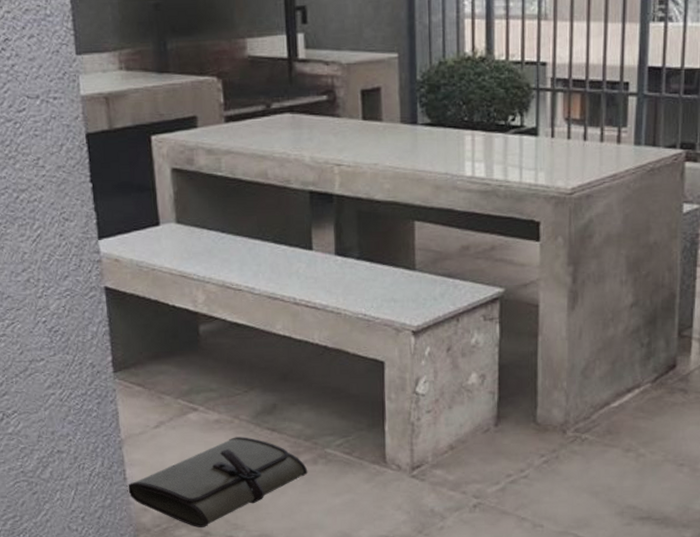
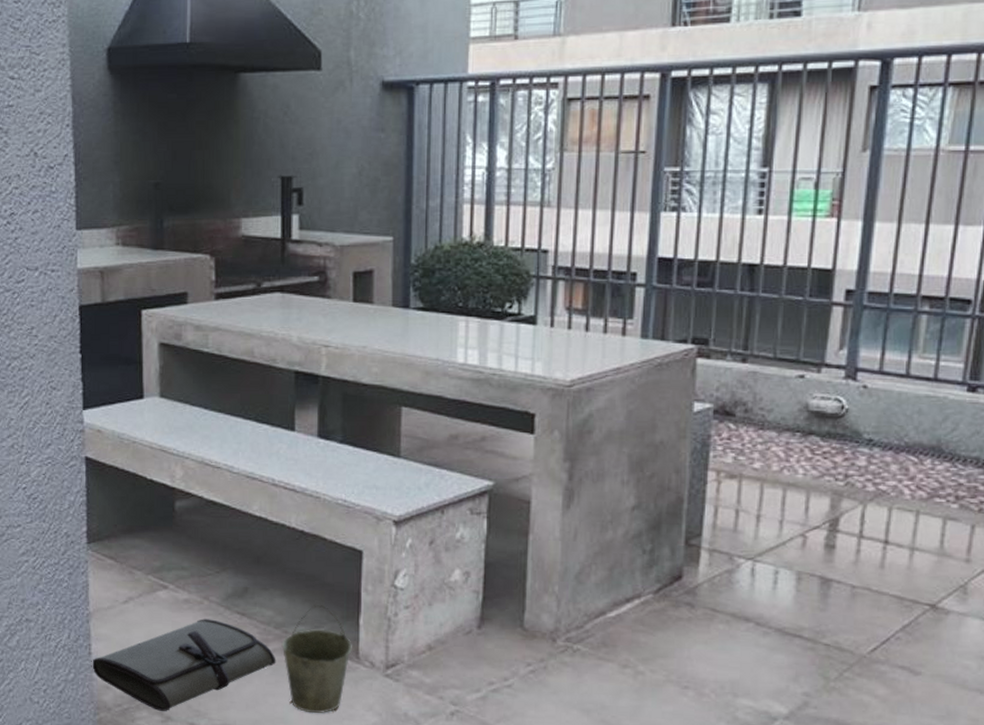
bucket: none [312,415,379,516] -> present [281,604,352,713]

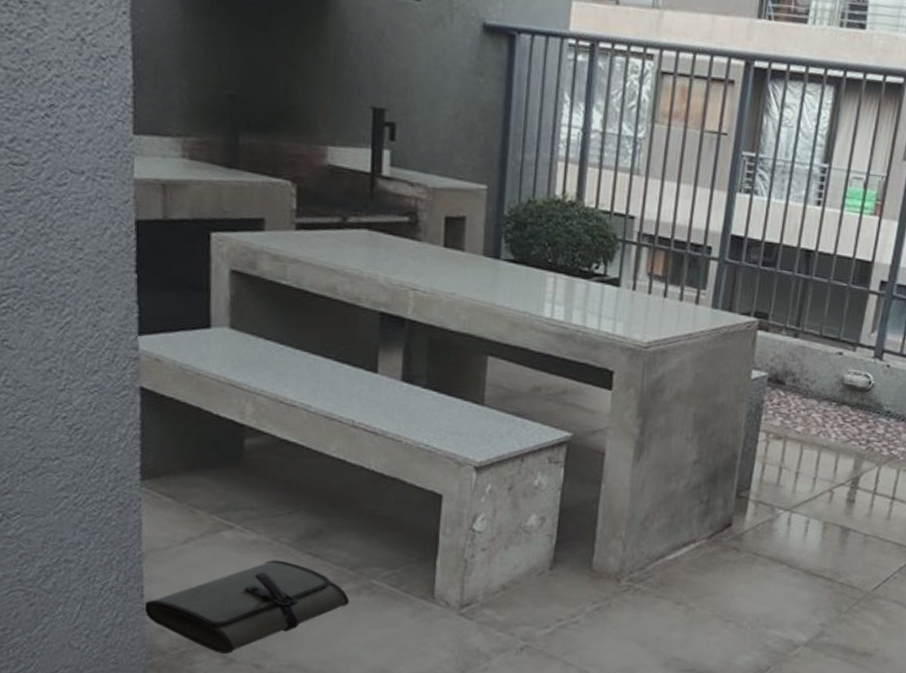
bucket: present [281,604,352,713] -> none [356,546,428,651]

